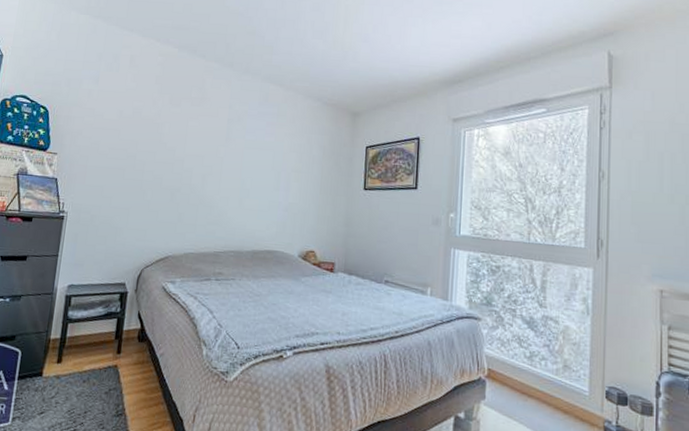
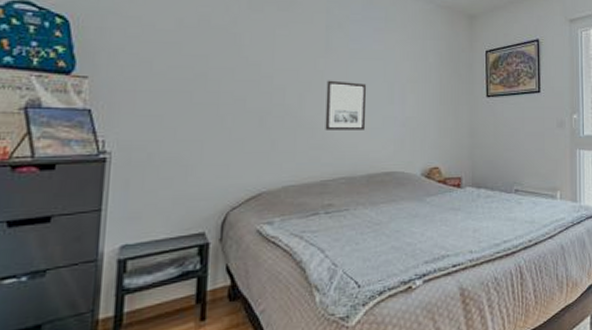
wall art: none [221,166,258,211] -> present [325,80,367,130]

